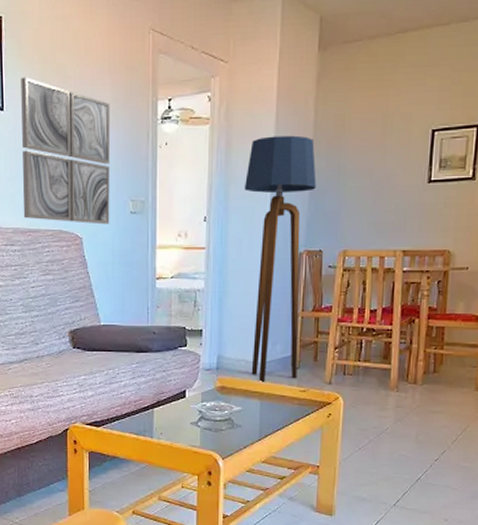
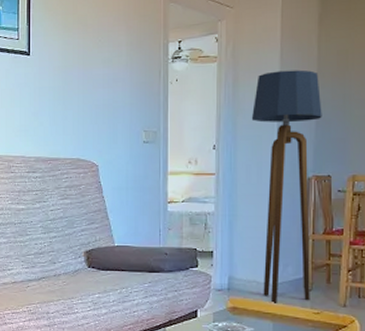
wall art: present [21,77,111,225] -> none [45,26,125,153]

